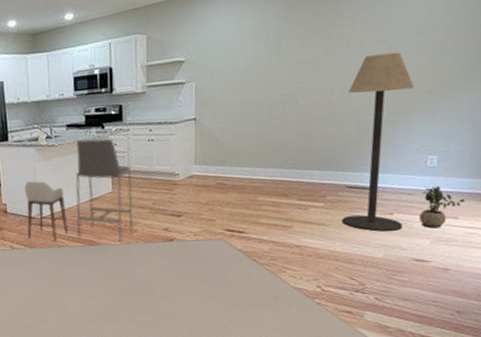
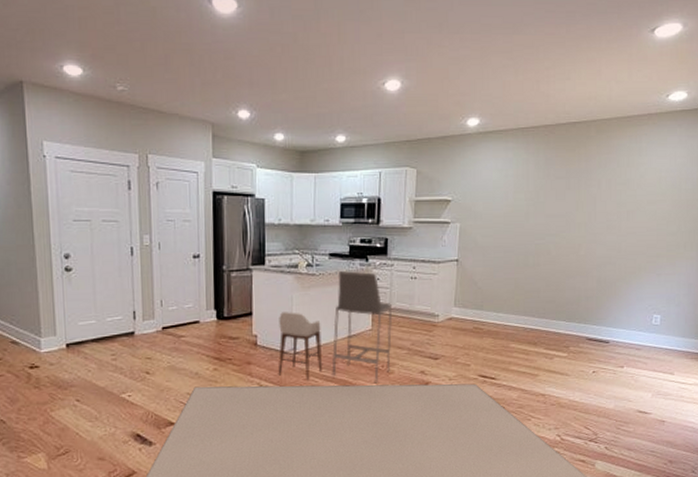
floor lamp: present [341,52,414,232] -> none [581,216,645,383]
potted plant: present [419,185,465,229] -> none [644,342,680,383]

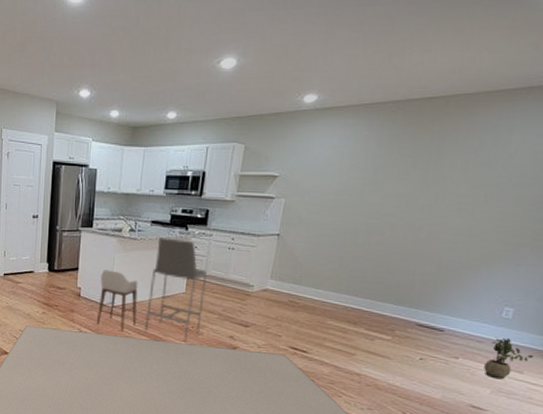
potted plant: none [644,342,680,383] -> present [484,337,534,380]

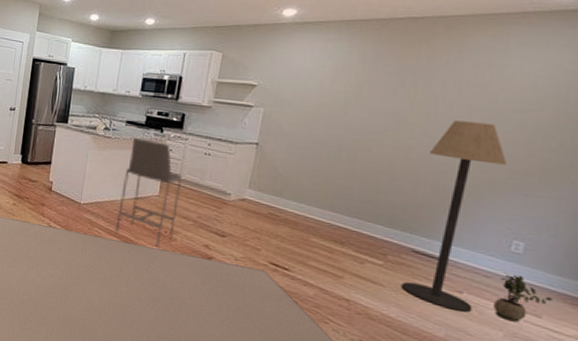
bar stool: present [96,270,138,331] -> none [66,166,111,230]
floor lamp: none [405,199,504,375] -> present [401,120,507,313]

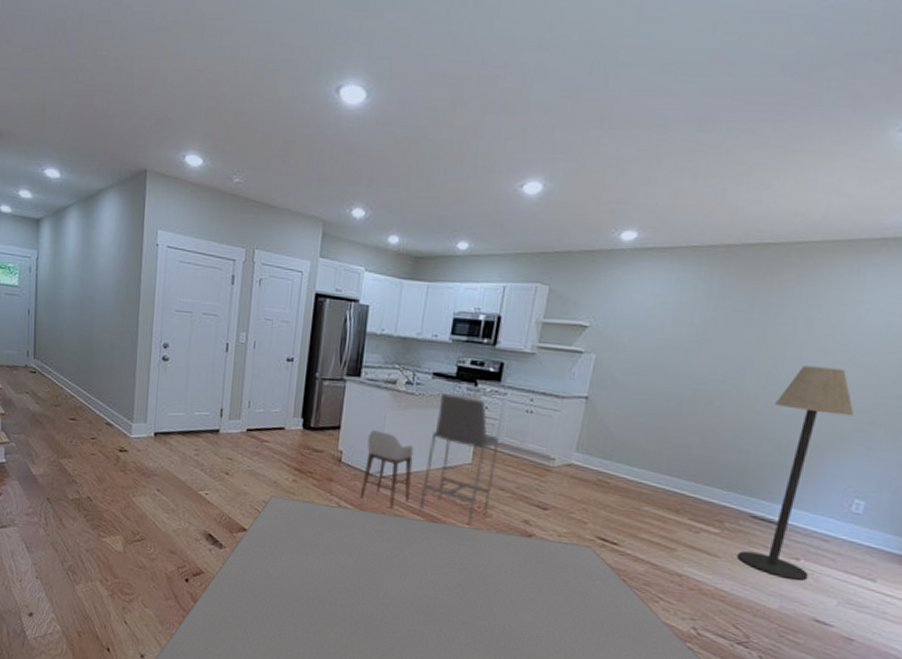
bar stool: none [66,166,111,230] -> present [359,430,414,509]
potted plant: present [493,272,553,323] -> none [829,535,888,589]

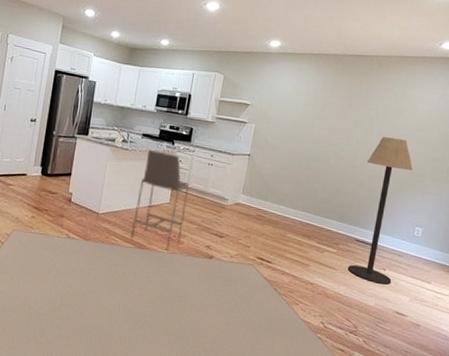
bar stool: present [359,430,414,509] -> none [84,177,127,239]

